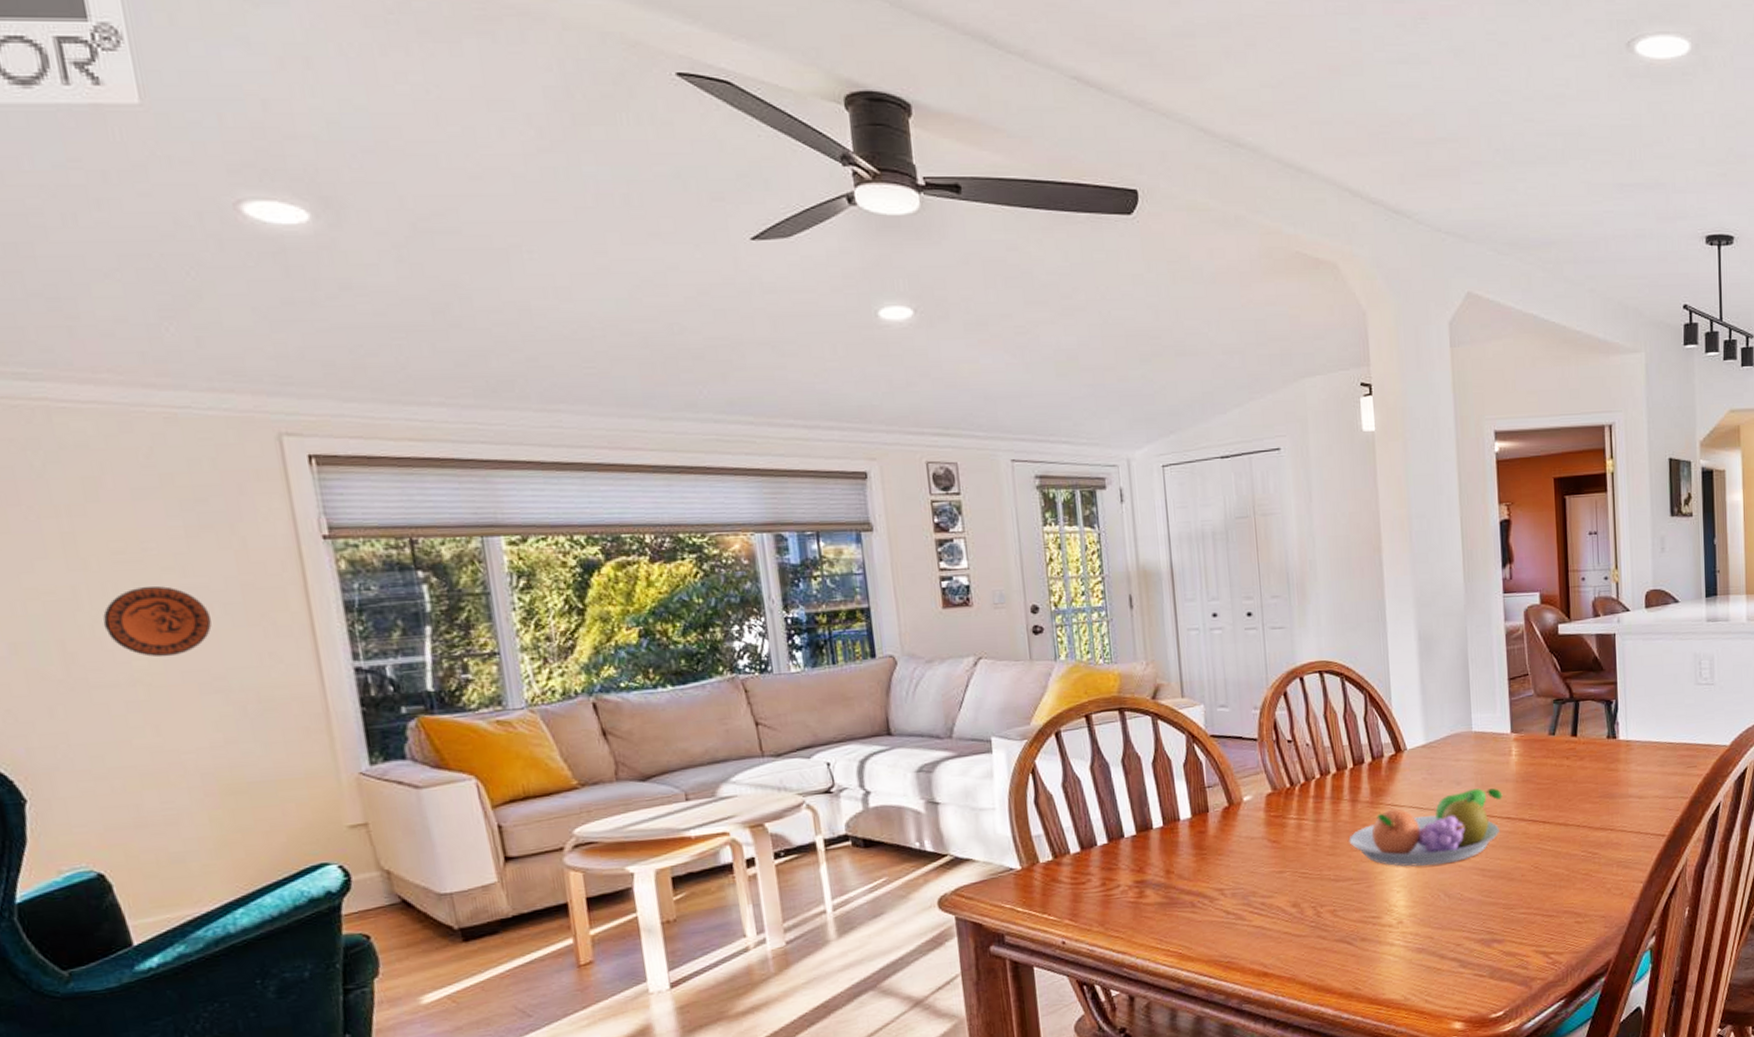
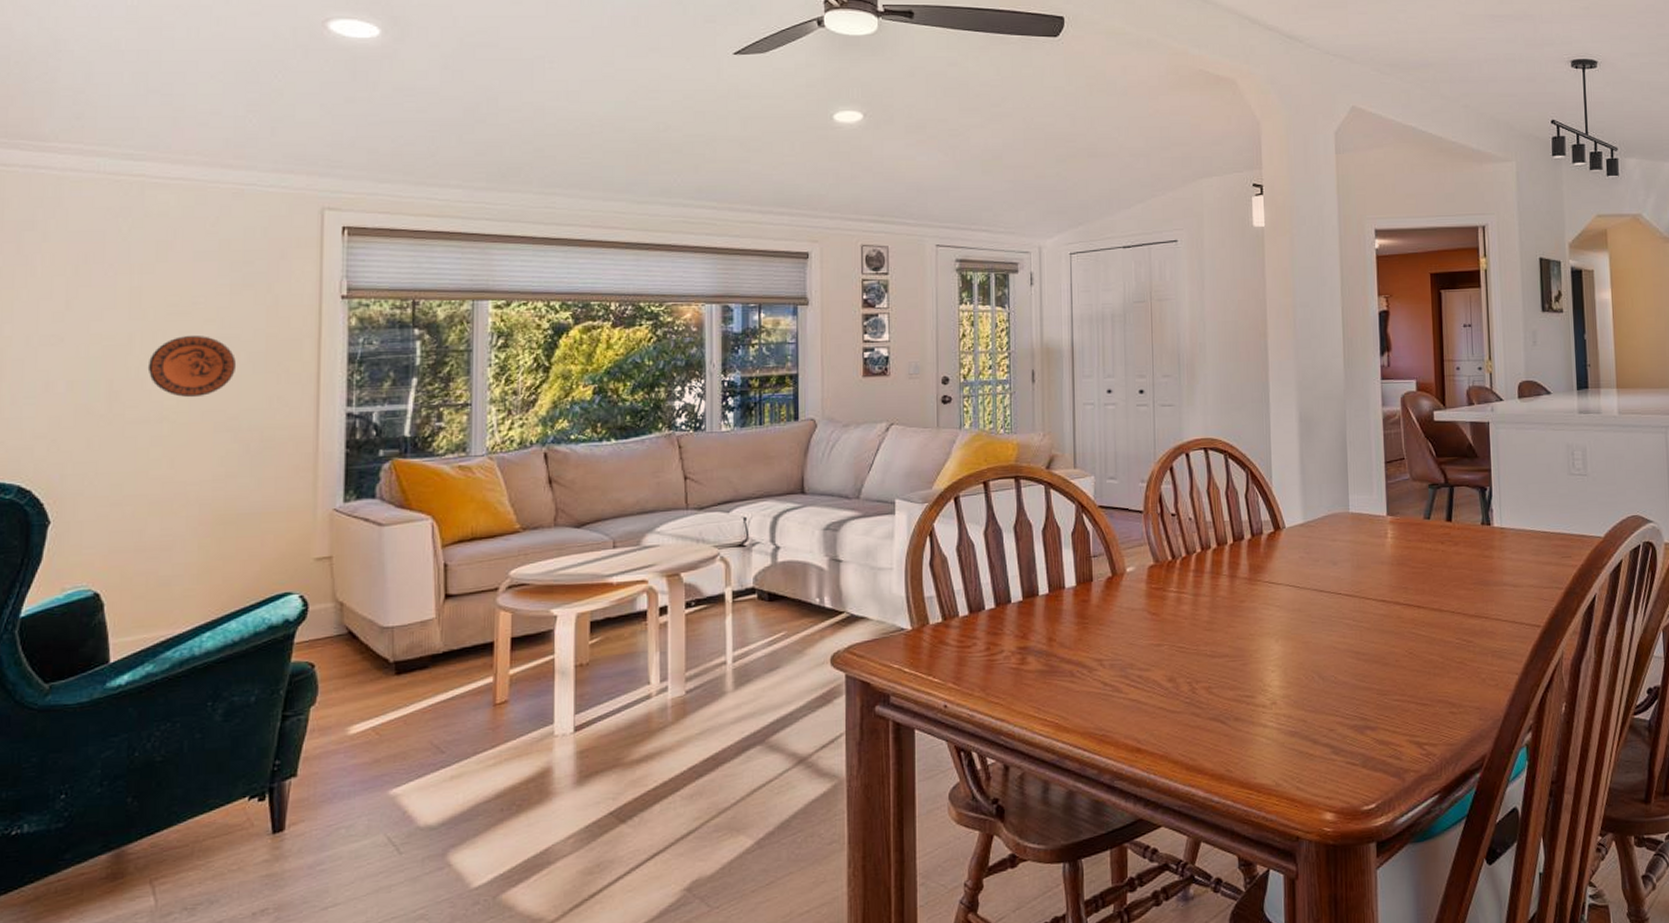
fruit bowl: present [1349,788,1503,867] -> none [1226,570,1378,646]

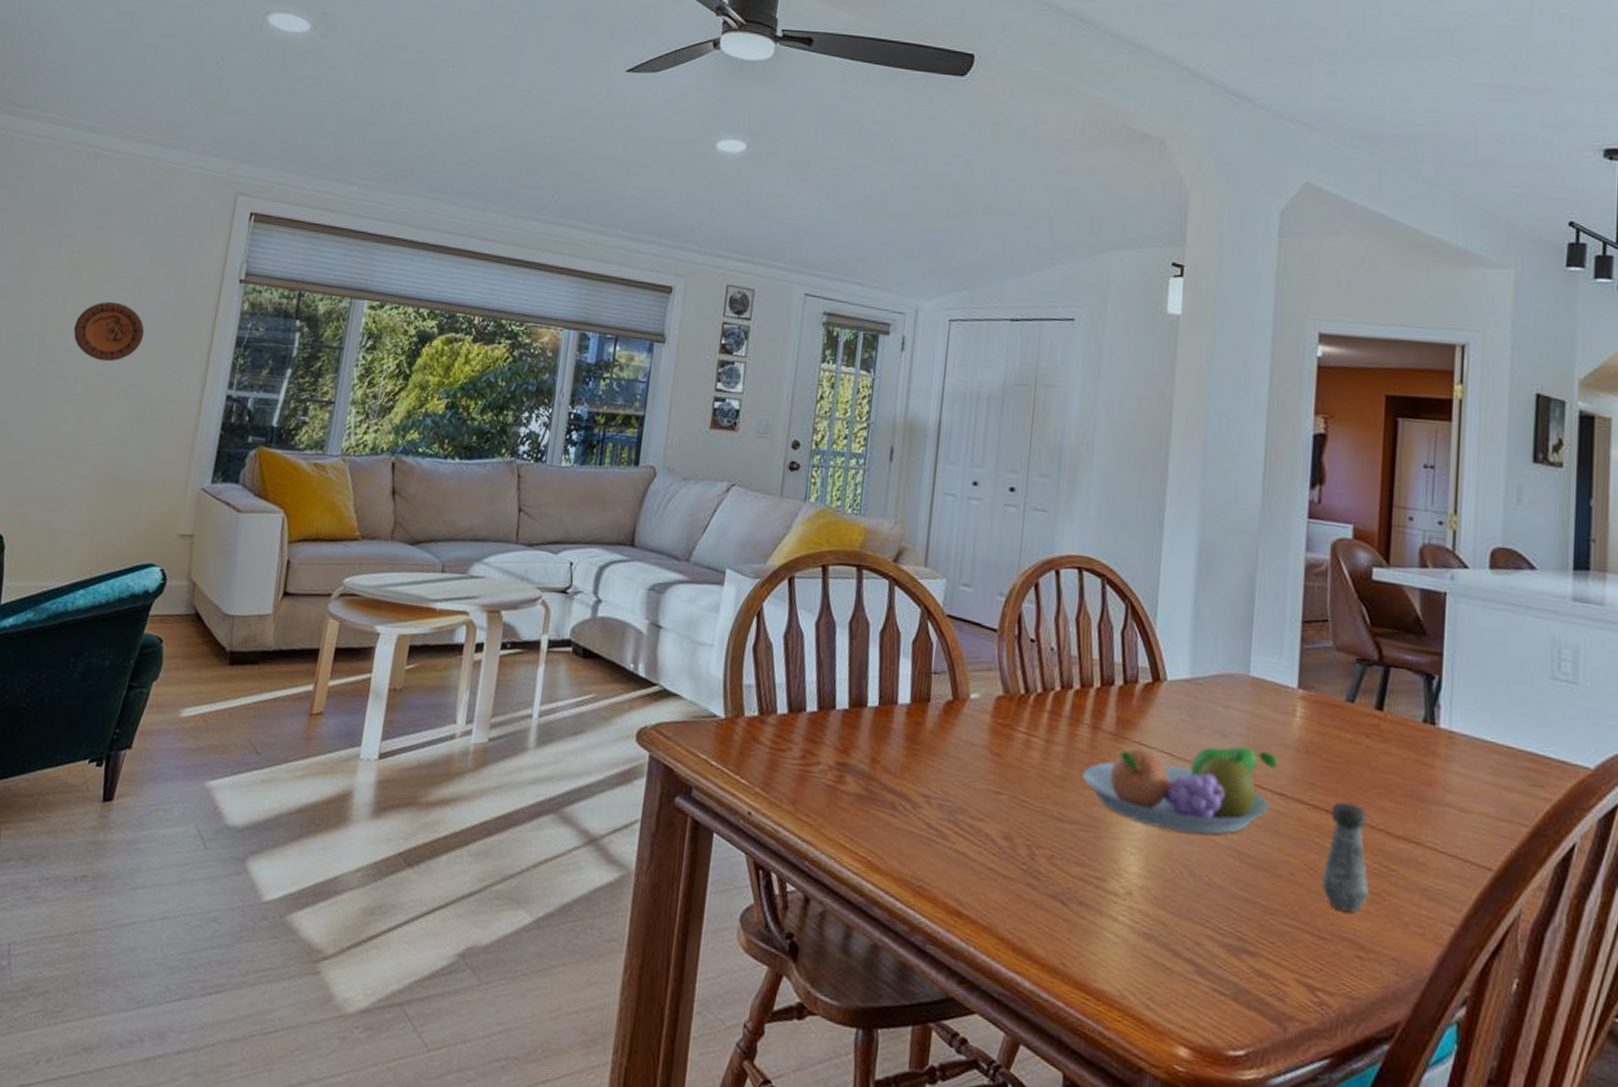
fruit bowl: none [1226,570,1378,646] -> present [1082,746,1278,835]
salt shaker: none [1420,597,1454,681] -> present [1322,801,1369,913]

